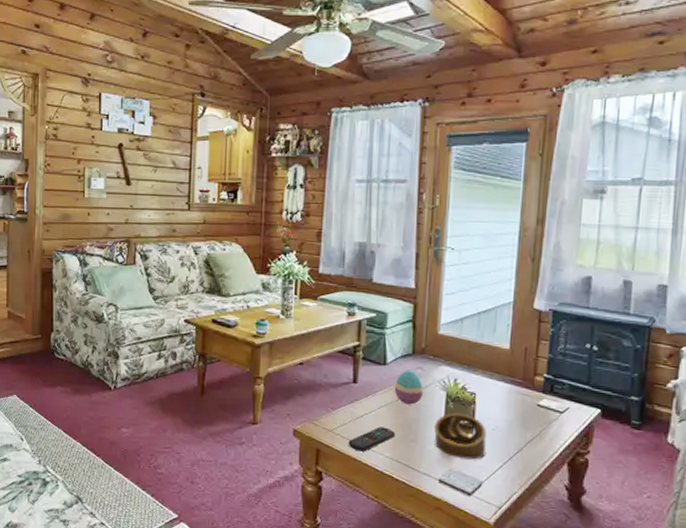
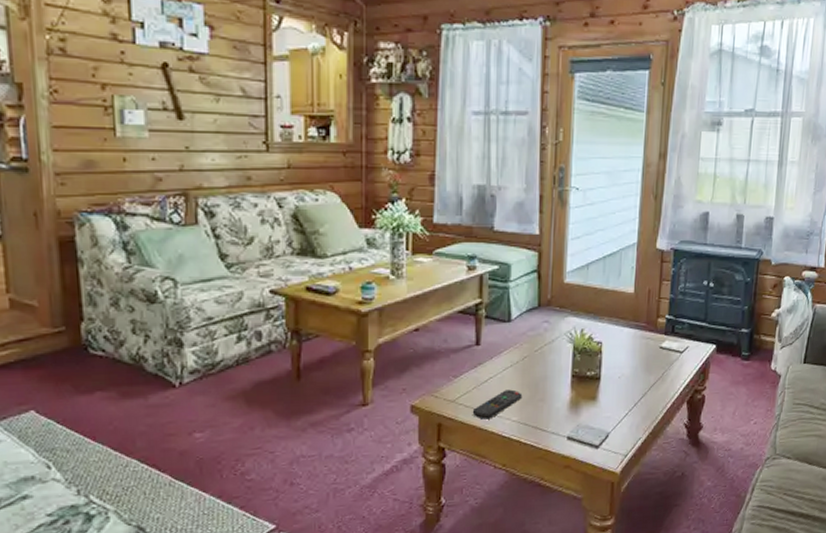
decorative egg: present [394,369,424,405] -> none [520,324,551,362]
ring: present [434,412,487,460] -> none [562,364,613,412]

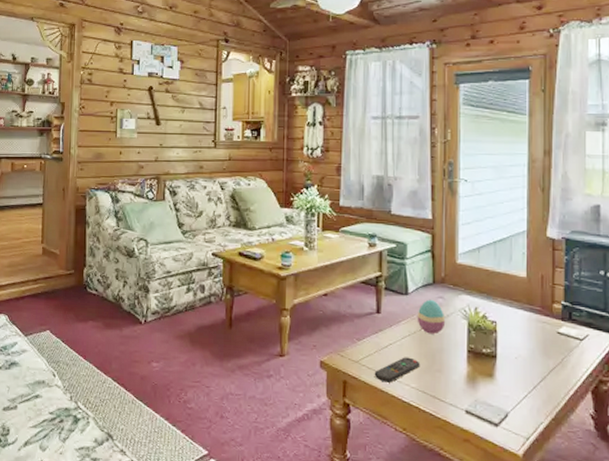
decorative egg: none [520,324,551,362] -> present [417,299,446,335]

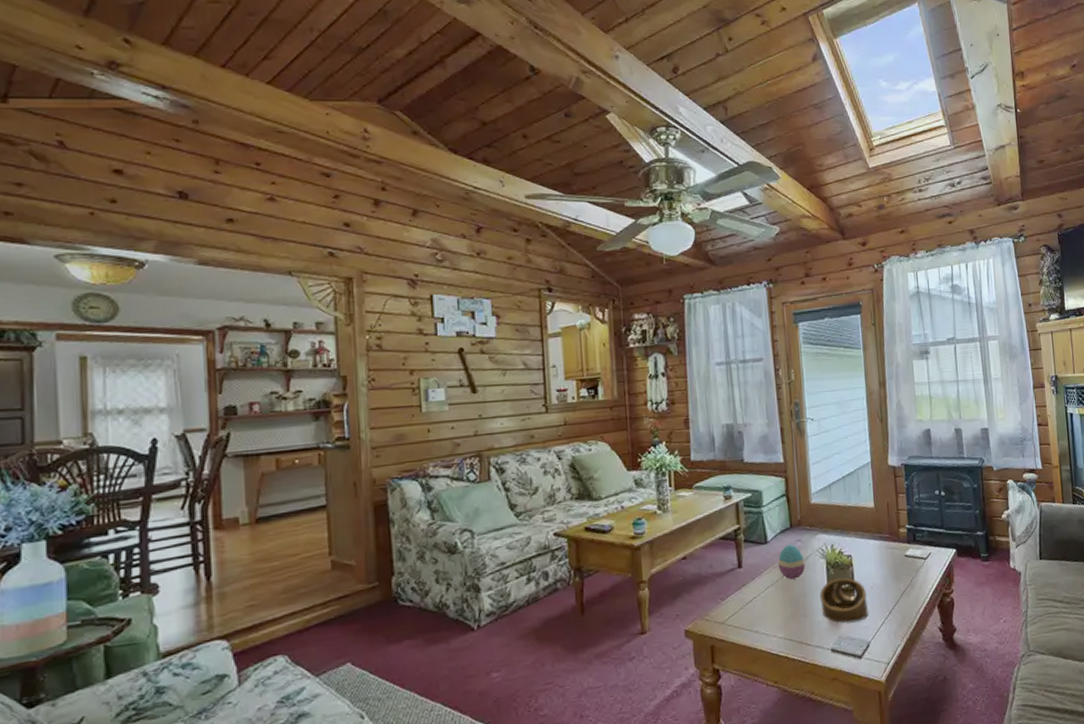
remote control: present [374,357,420,383] -> none [741,607,786,639]
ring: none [458,341,511,389] -> present [819,577,869,623]

